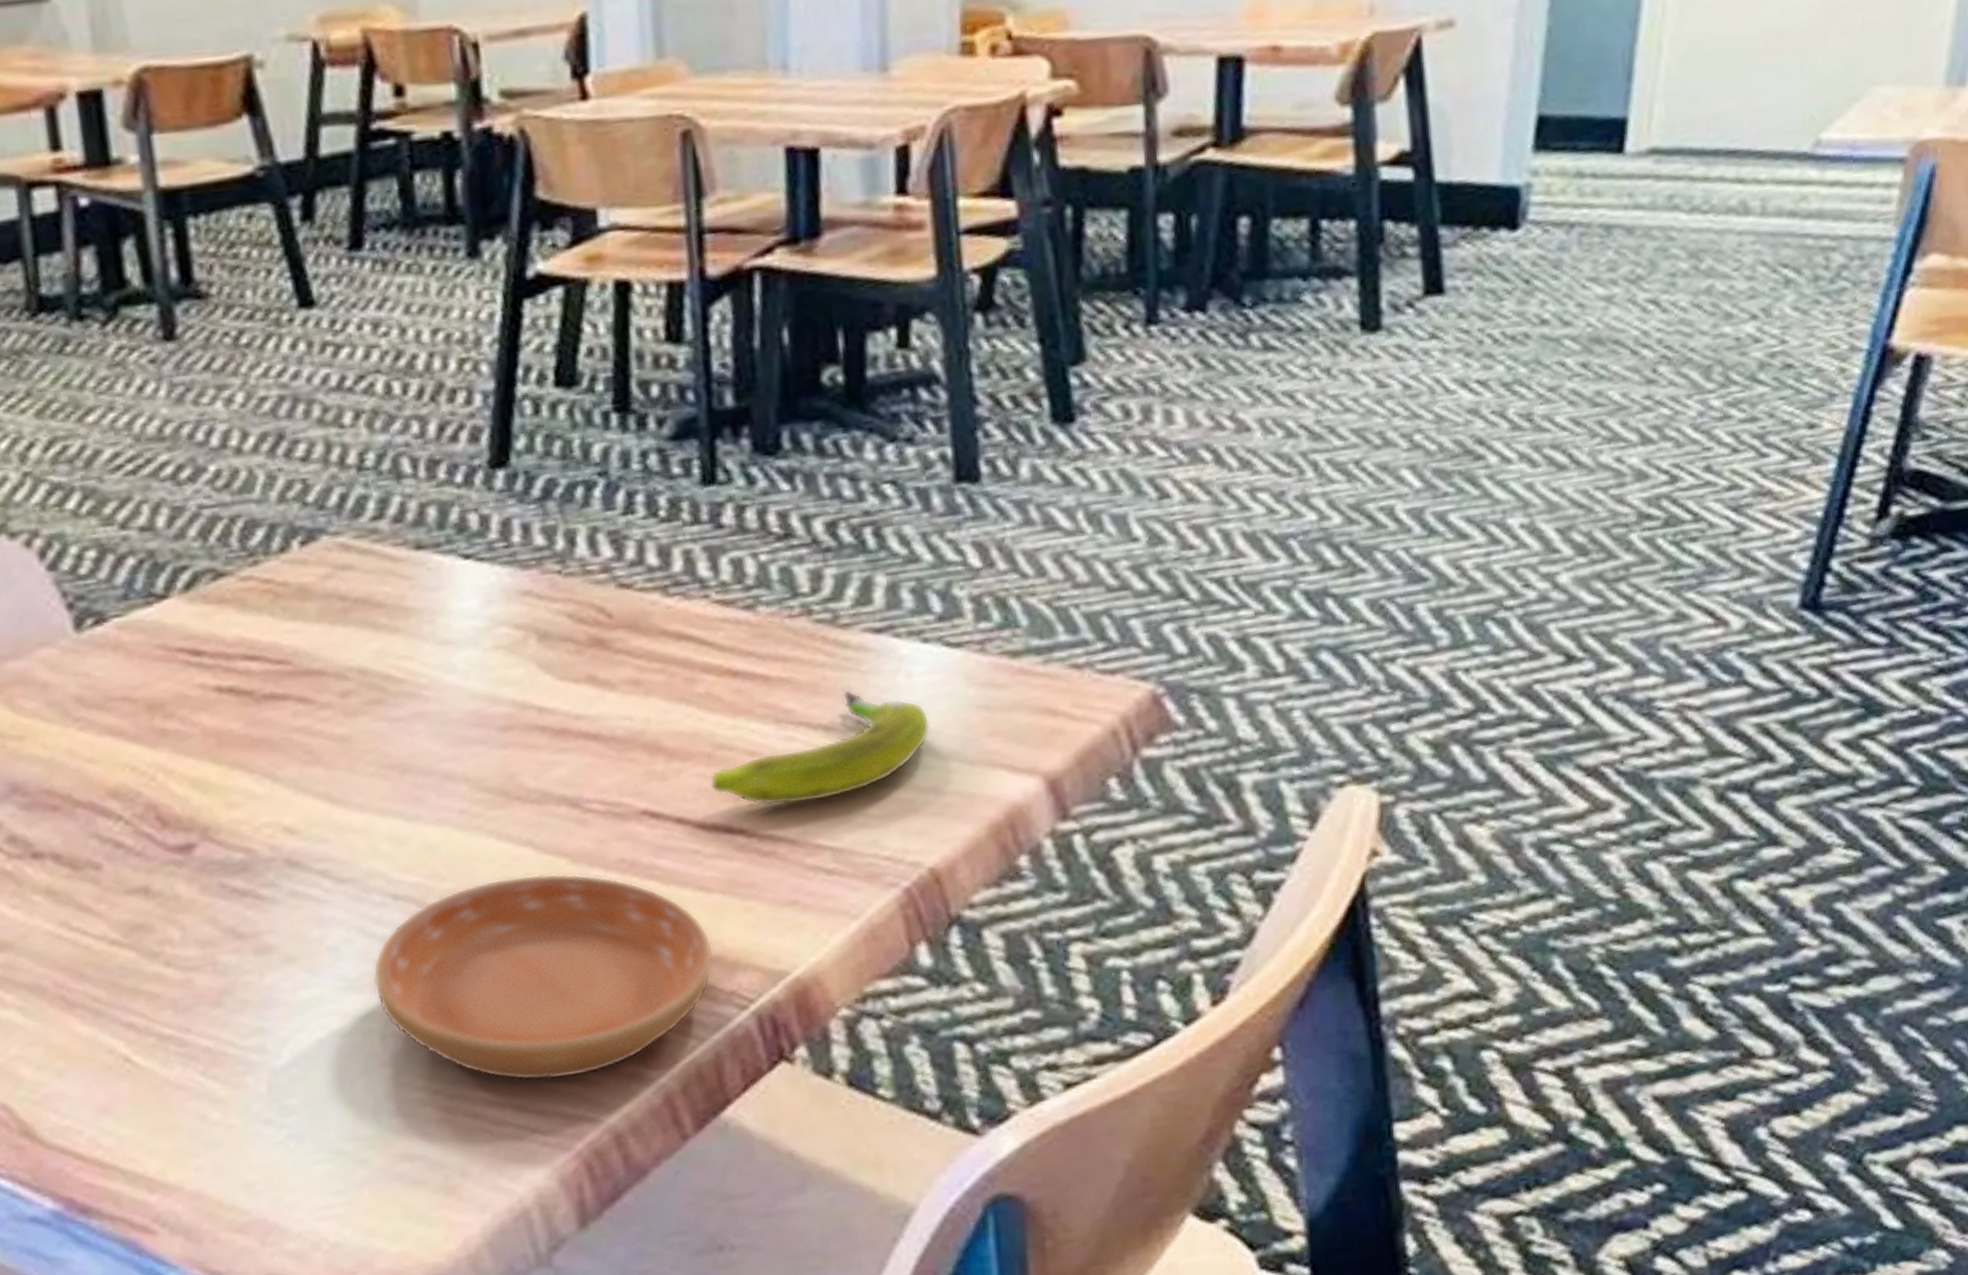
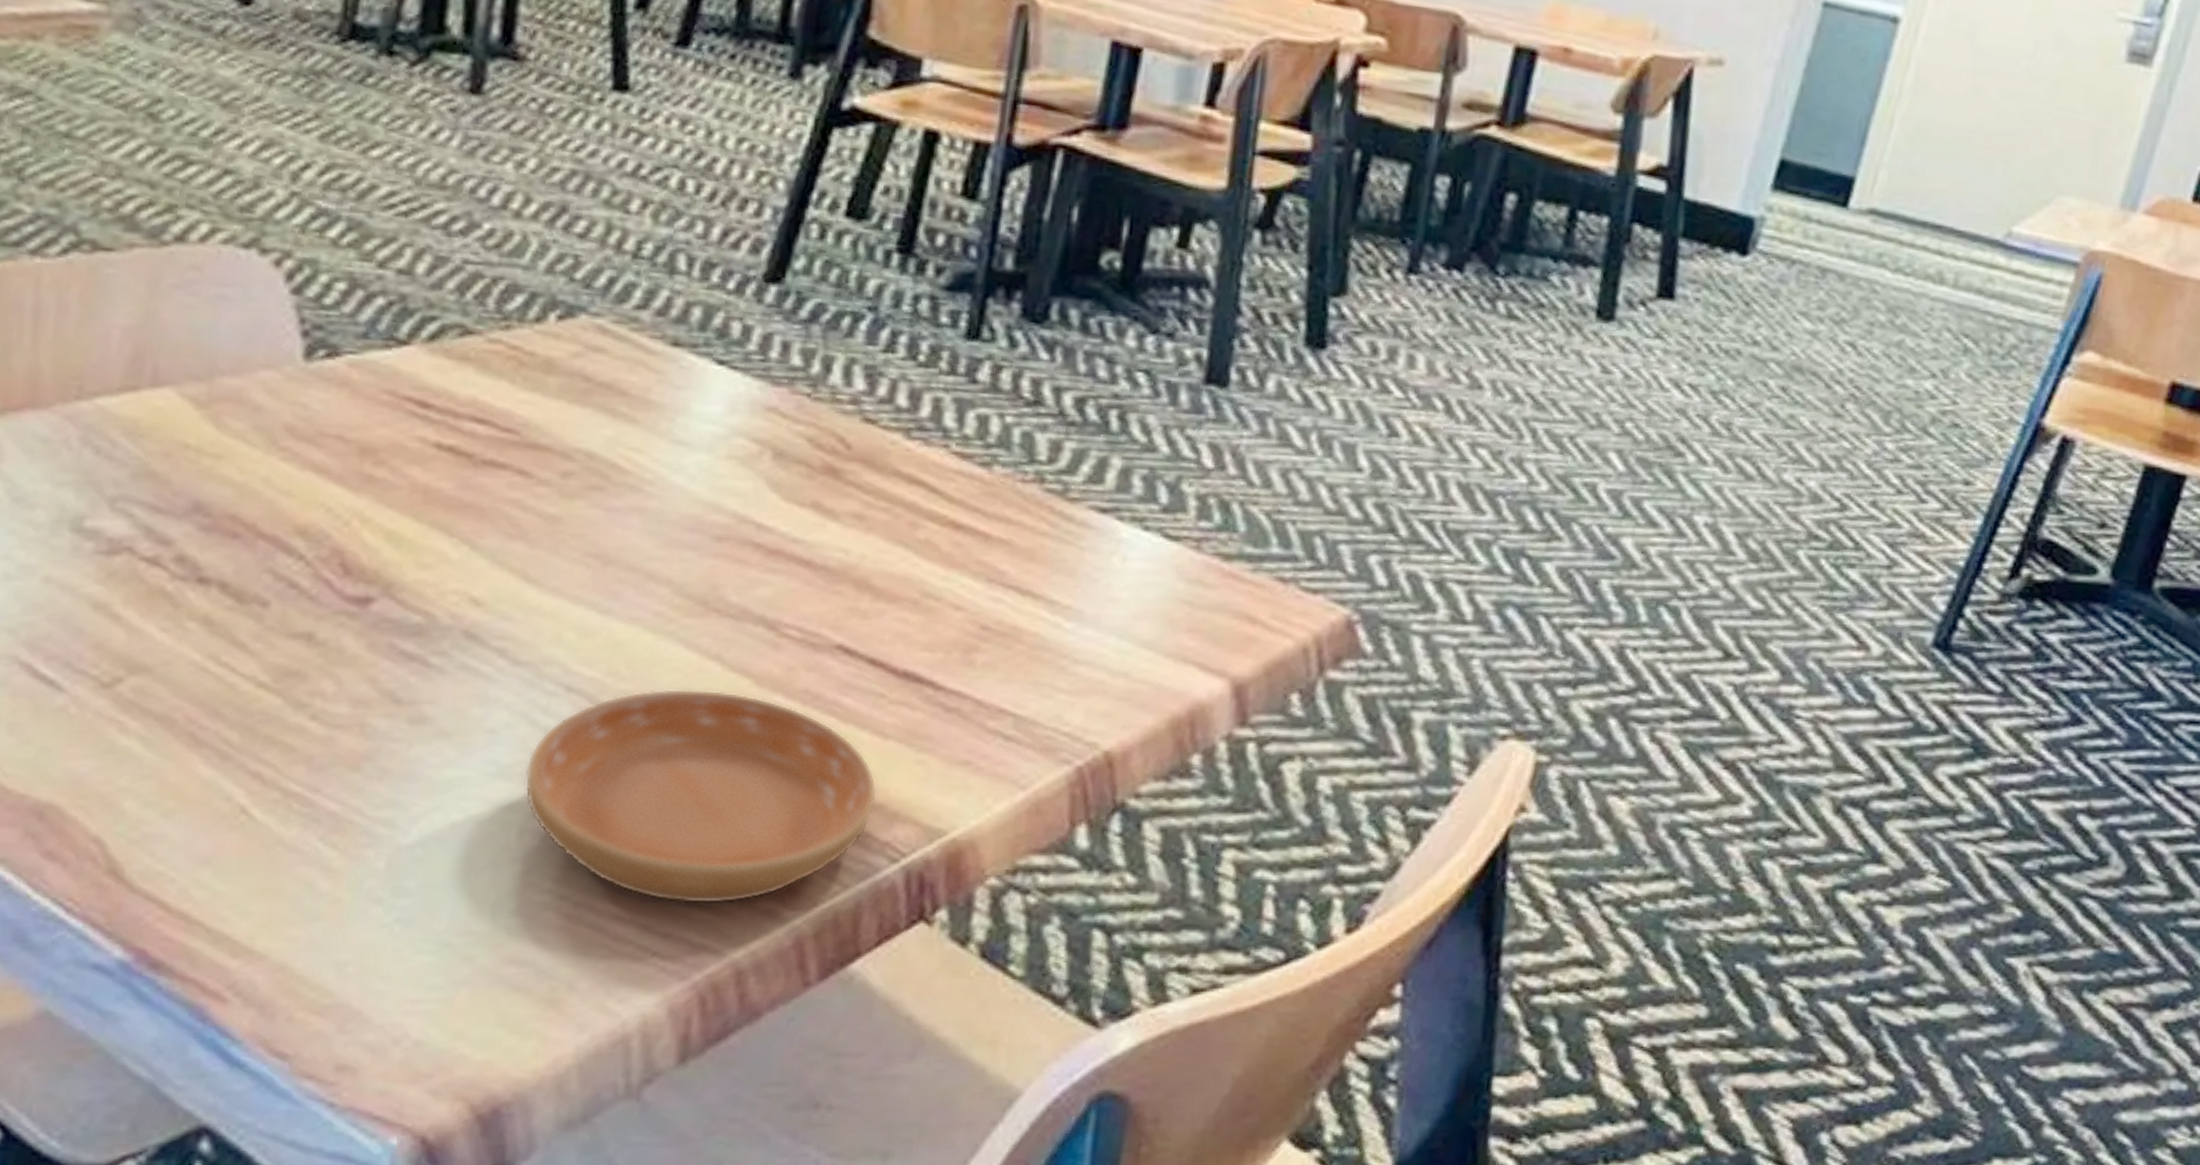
banana: present [709,689,931,806] -> none [909,562,1135,666]

